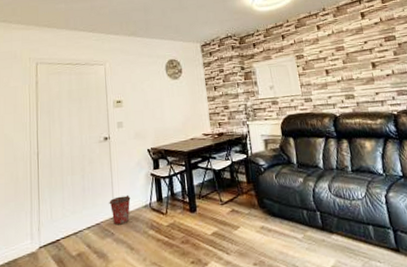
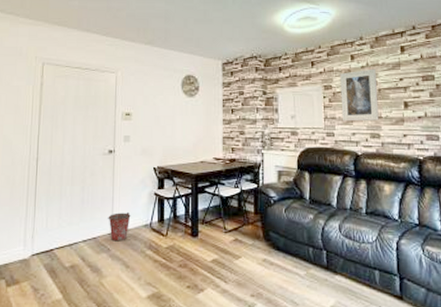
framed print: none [309,35,351,87] -> present [340,68,379,122]

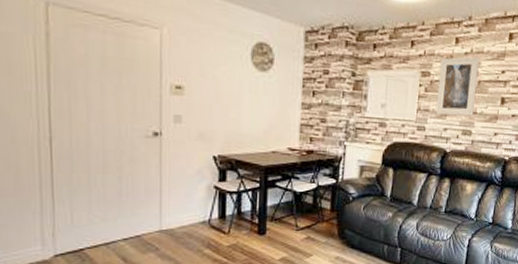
bucket: present [108,211,131,242] -> none [155,206,185,240]

